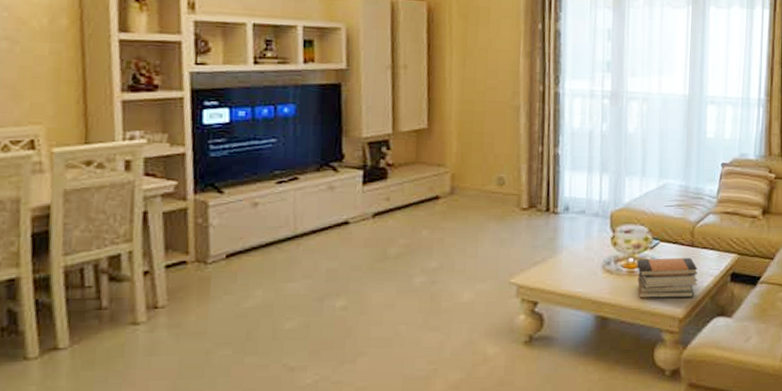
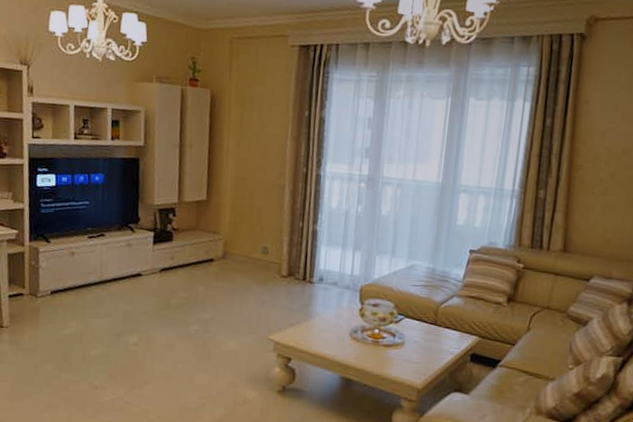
book stack: present [637,257,698,298] -> none [381,331,439,371]

